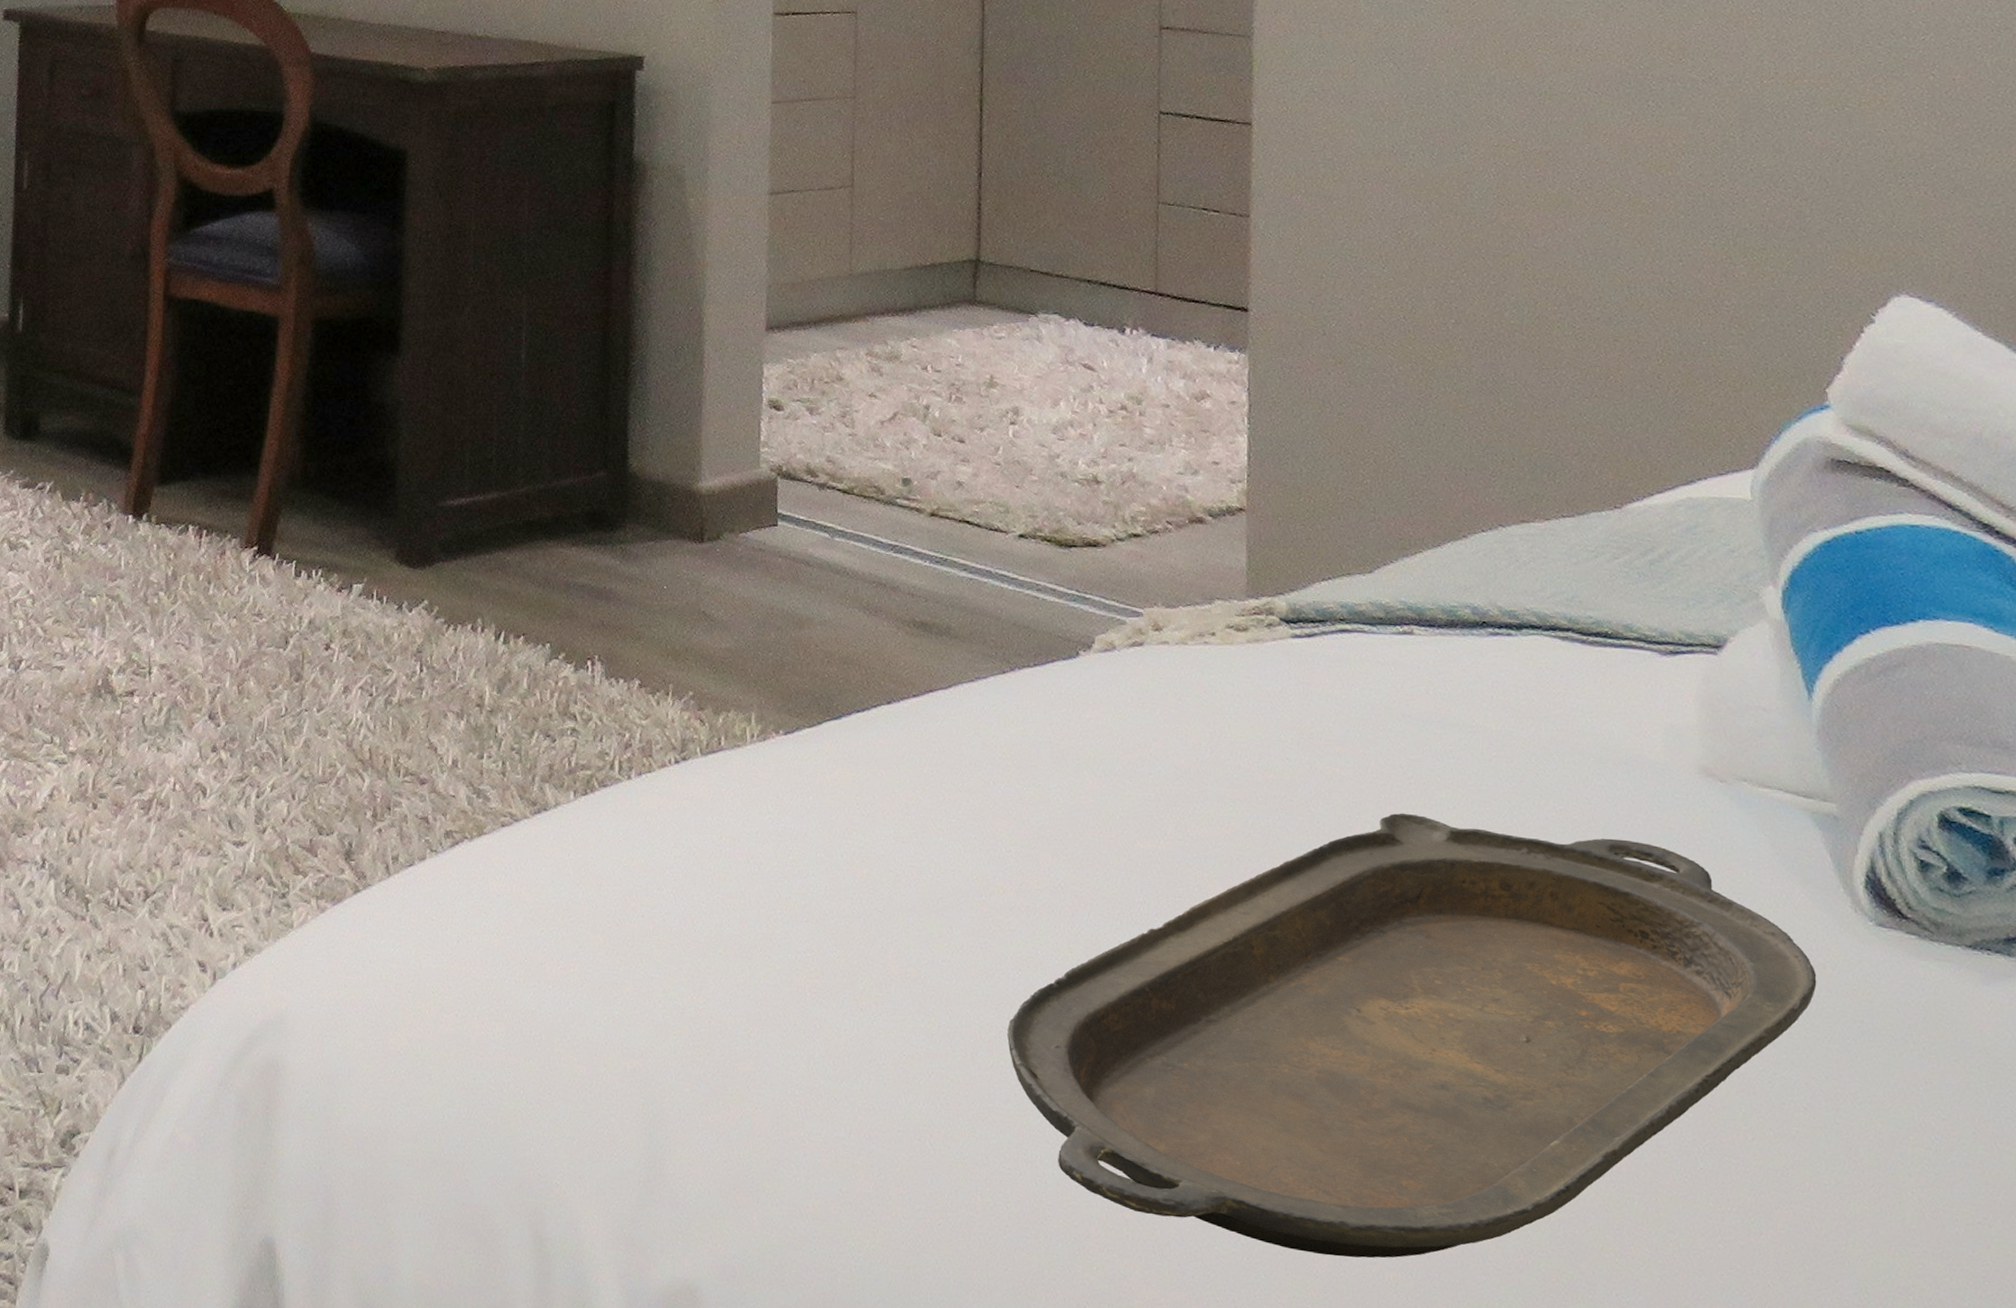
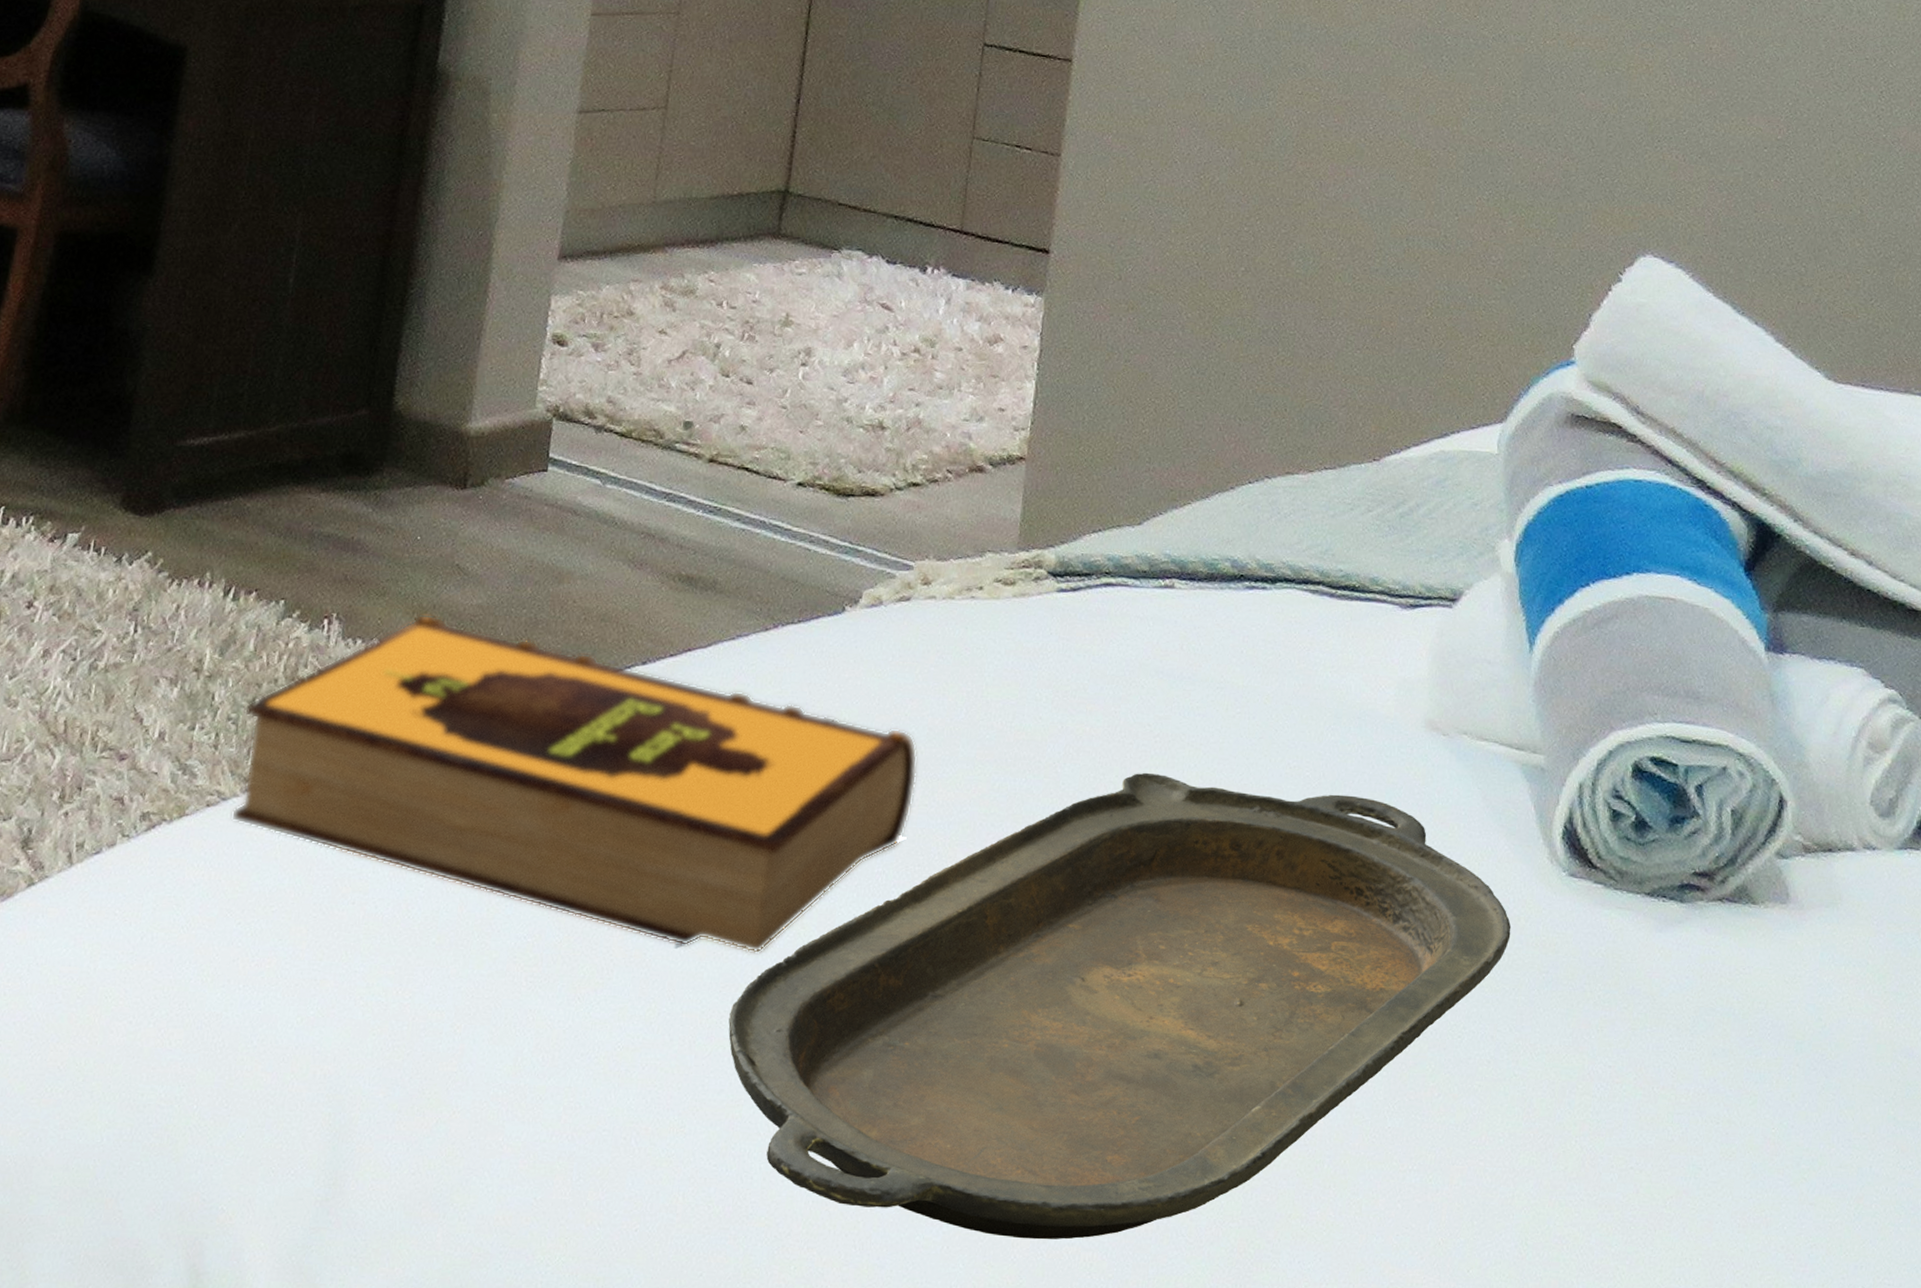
hardback book: none [524,656,1168,974] -> present [230,614,918,953]

